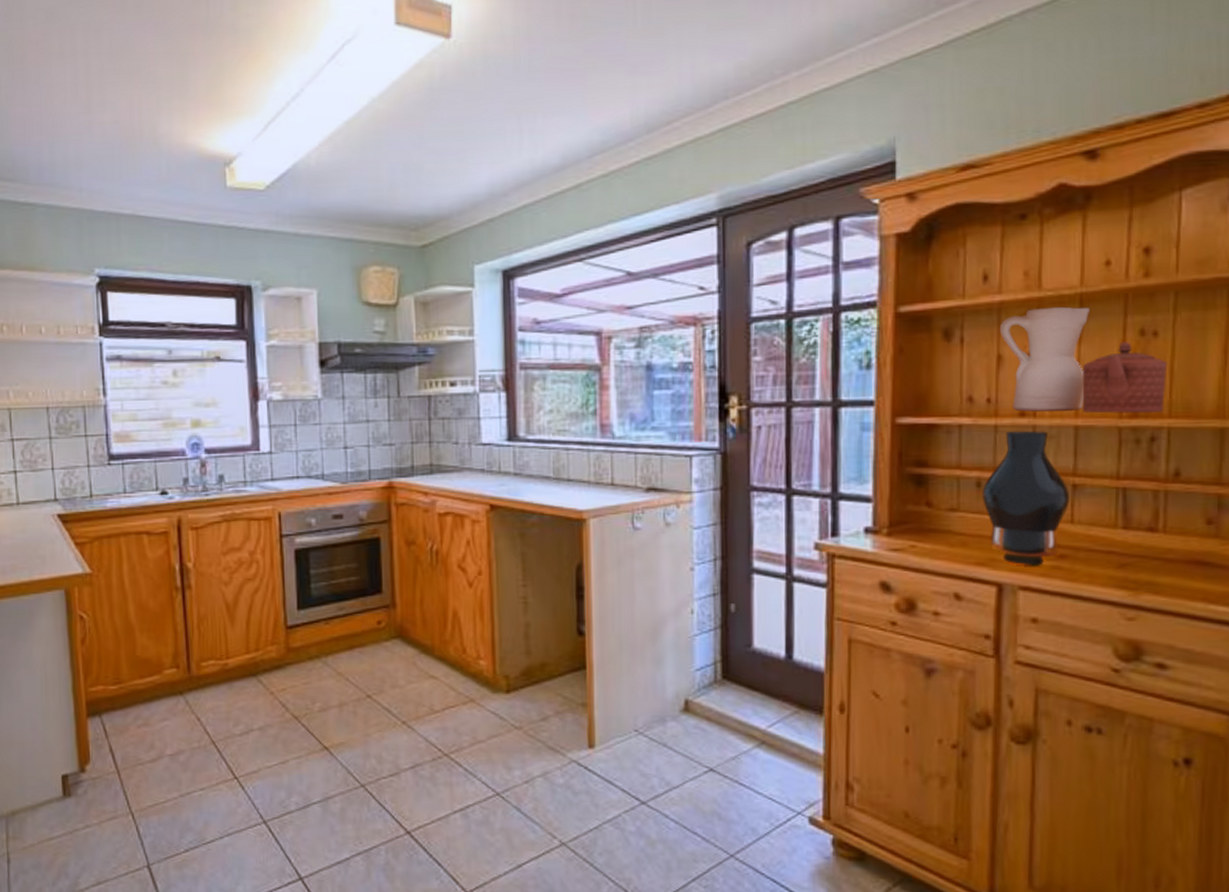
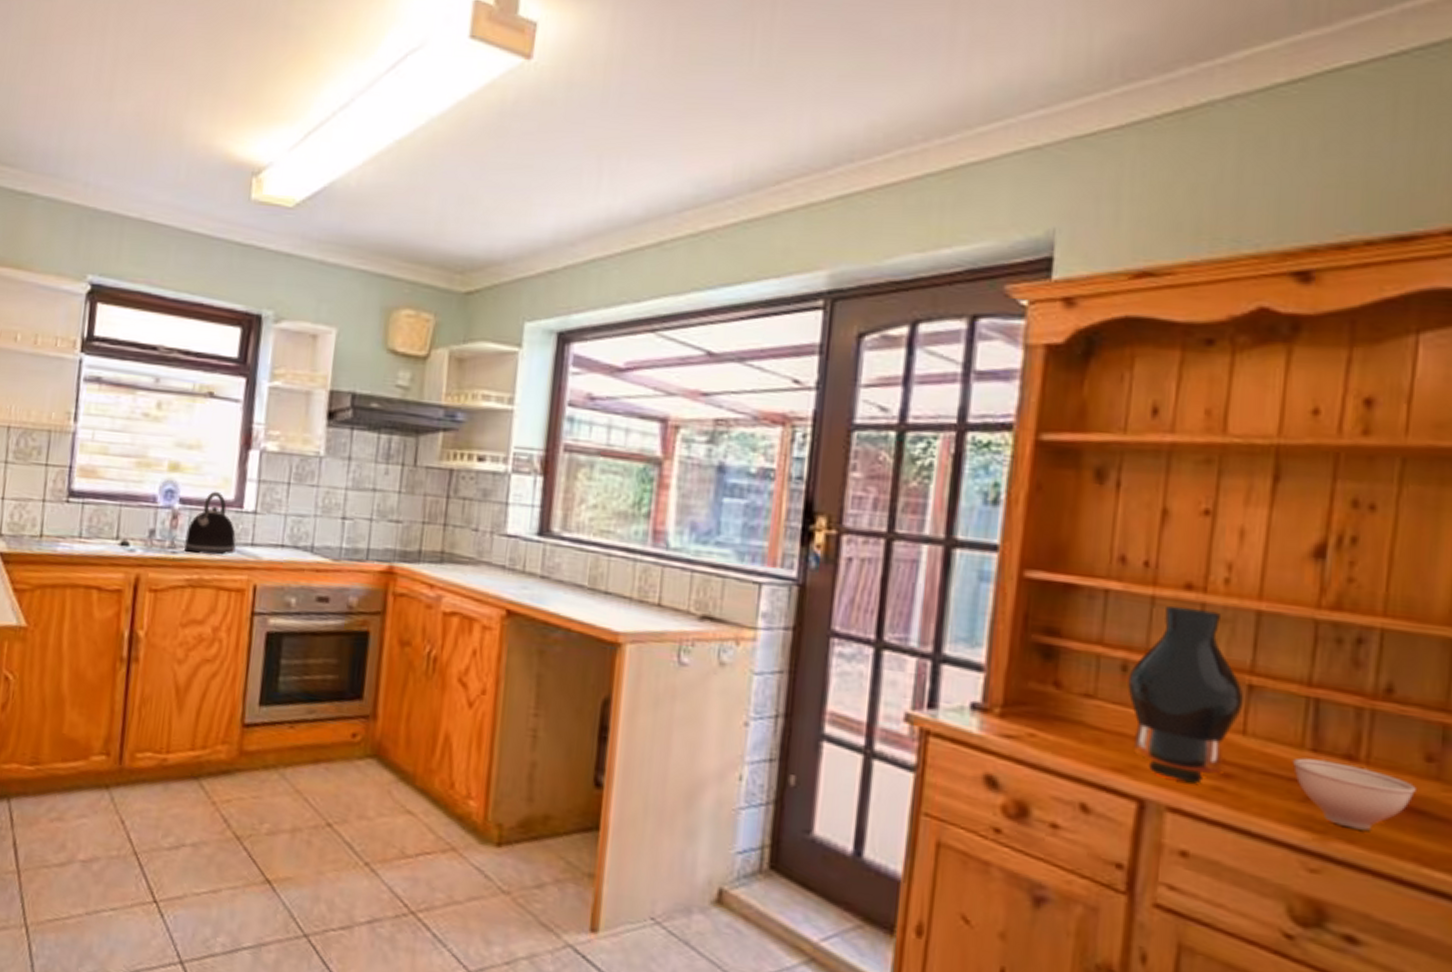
kettle: none [214,439,259,492] -> present [184,491,236,555]
ceramic pitcher: present [999,306,1091,413] -> none [1167,456,1289,592]
teapot: present [1082,341,1168,414] -> none [1268,512,1386,608]
bowl: none [1109,534,1202,583] -> present [1292,757,1418,831]

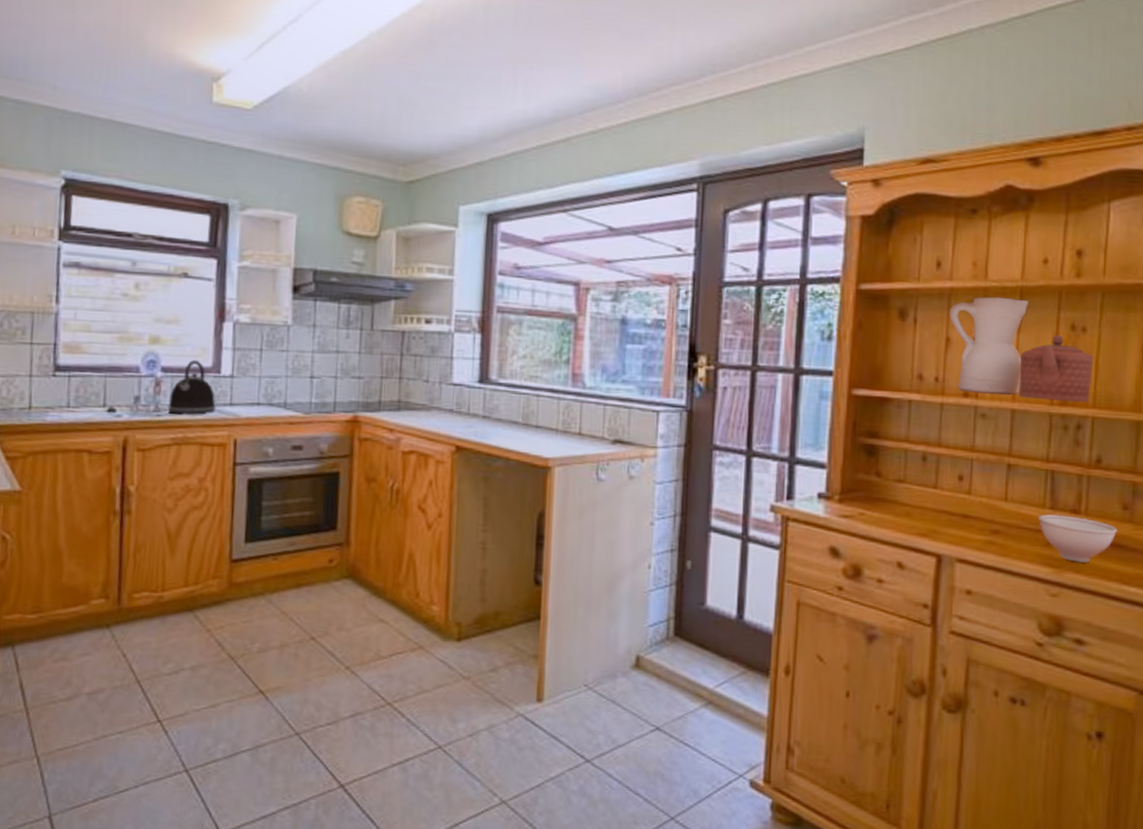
vase: present [1128,606,1245,783] -> none [927,410,1006,539]
ceramic pitcher: none [1167,456,1289,592] -> present [949,297,1029,396]
teapot: none [1268,512,1386,608] -> present [1019,334,1094,402]

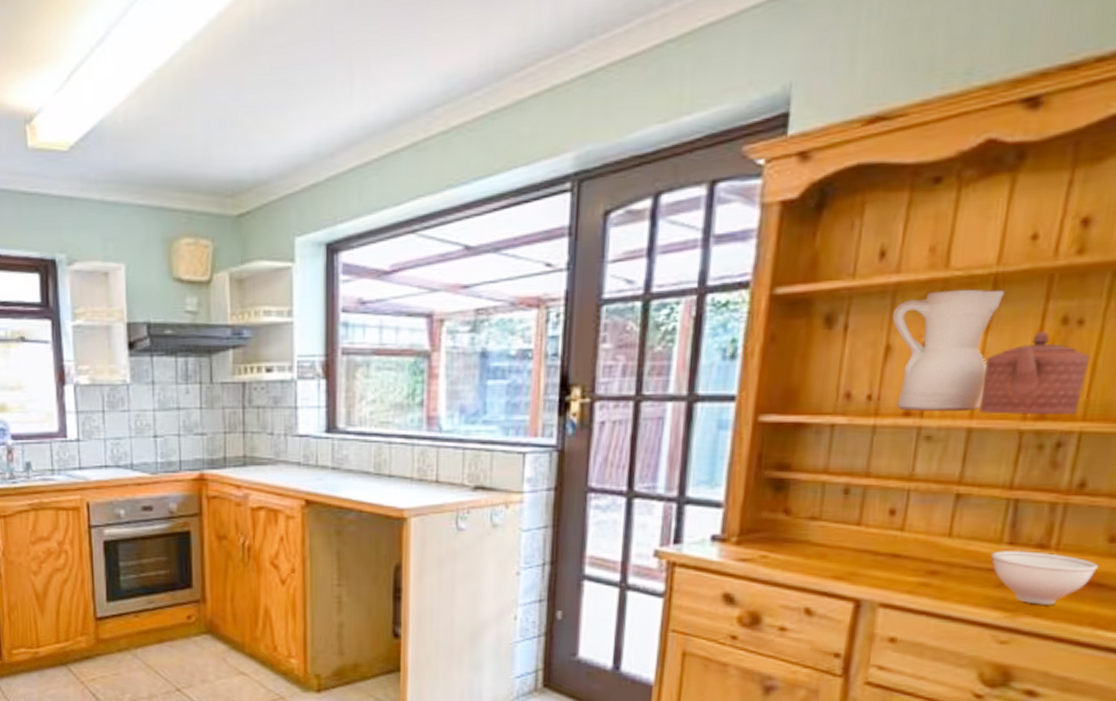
kettle: present [167,359,216,415] -> none [21,425,66,480]

